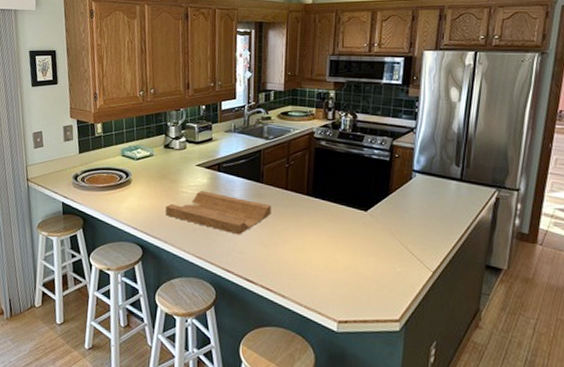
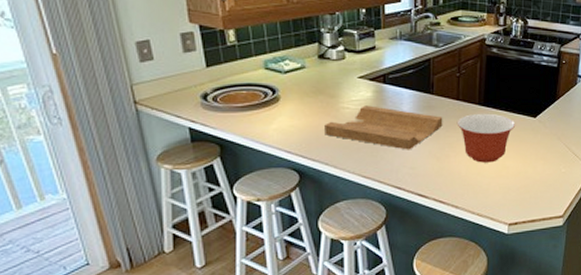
mixing bowl: none [285,203,344,254] -> present [456,113,515,163]

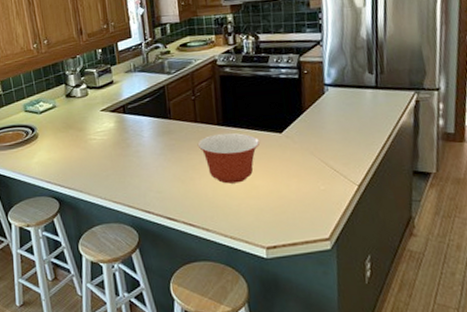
cutting board: present [325,105,443,150] -> none [76,135,184,175]

